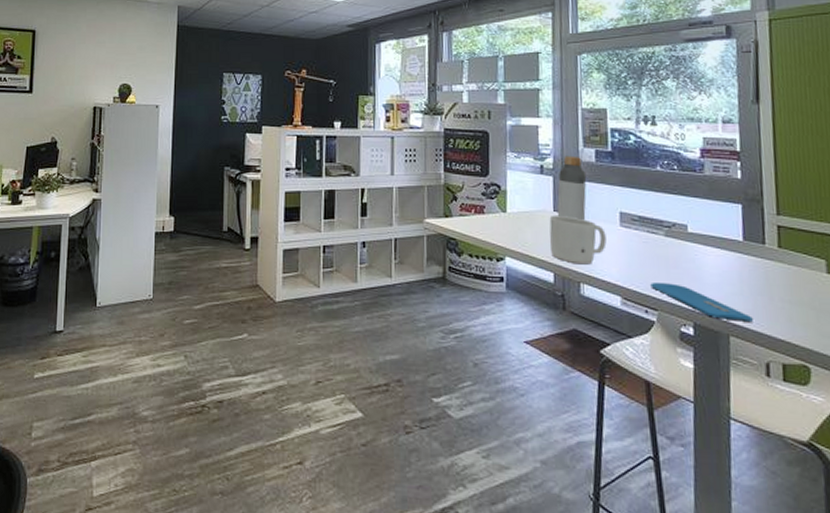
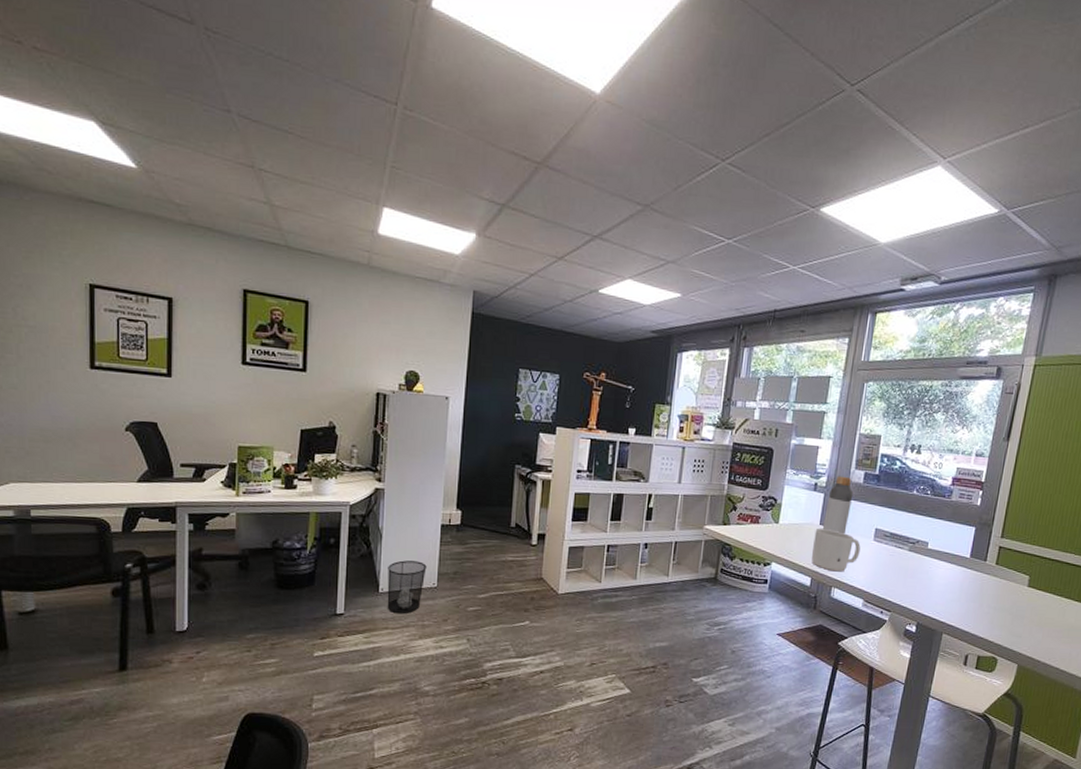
waste bin: none [104,272,142,330] -> present [387,560,427,614]
phone: present [650,283,753,322] -> none [889,589,964,623]

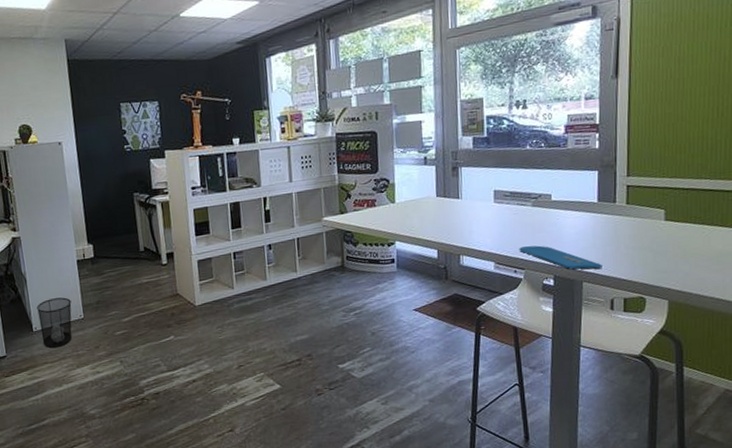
mug: present [811,529,861,572] -> none [433,199,482,240]
bottle: present [823,476,853,534] -> none [440,145,465,202]
phone: none [889,589,964,623] -> present [519,245,602,270]

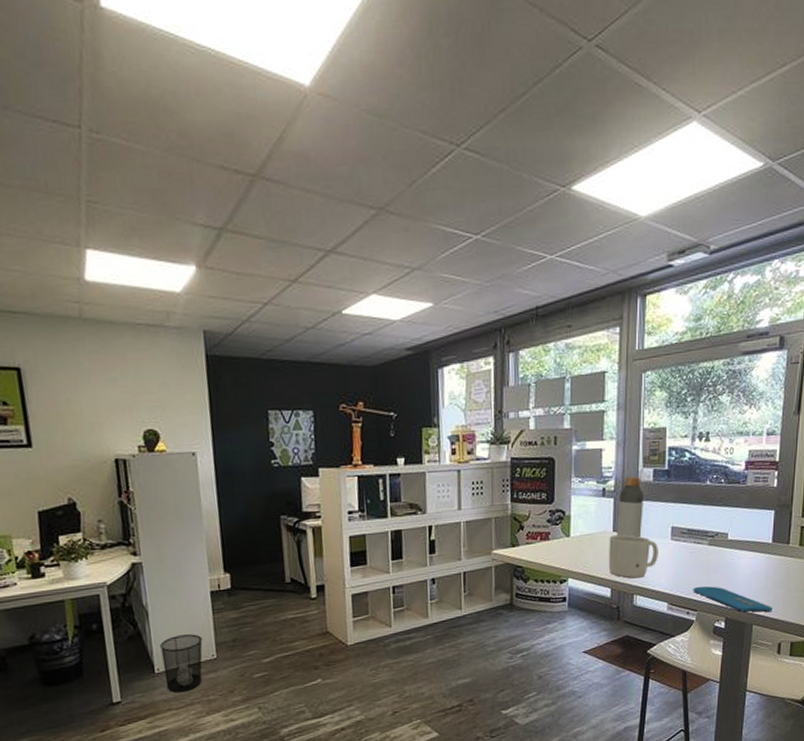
mug: none [433,199,482,240] -> present [608,535,658,579]
bottle: none [440,145,465,202] -> present [617,476,644,538]

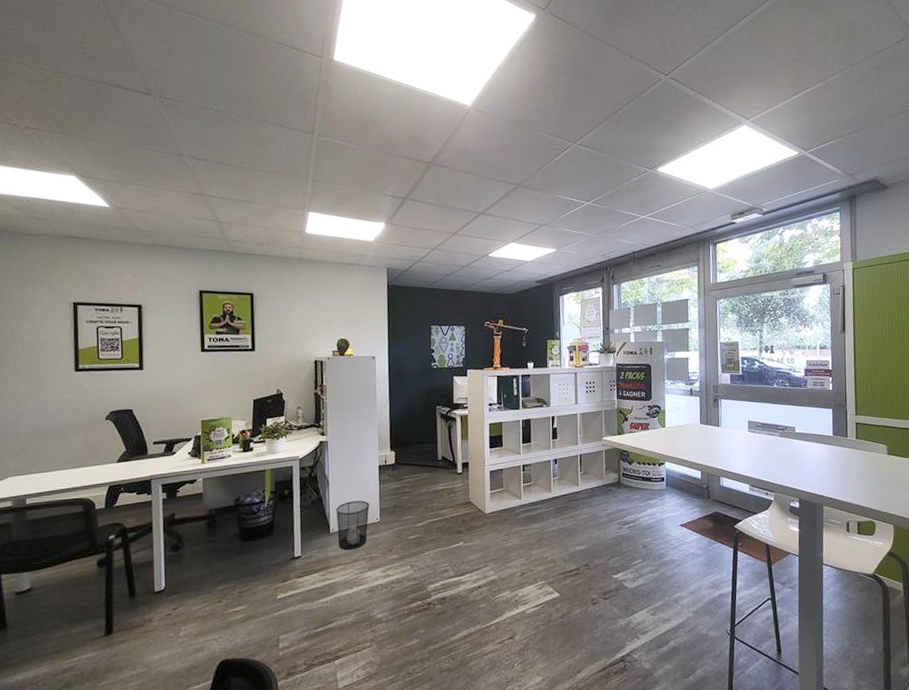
mug: present [608,535,658,579] -> none [697,427,739,463]
bottle: present [617,476,644,538] -> none [703,380,724,430]
phone: present [693,586,772,612] -> none [769,471,839,495]

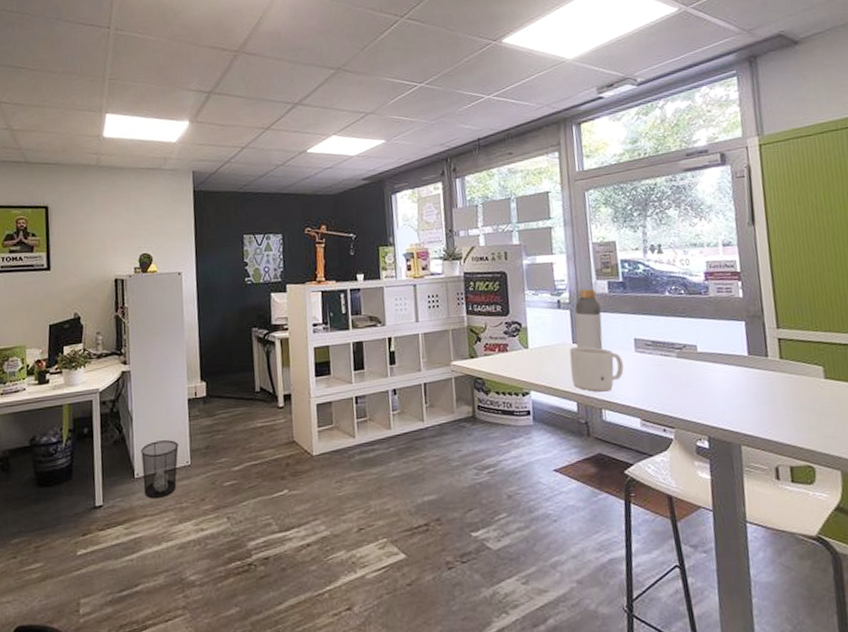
mug: none [697,427,739,463] -> present [569,347,624,392]
bottle: none [703,380,724,430] -> present [575,288,603,350]

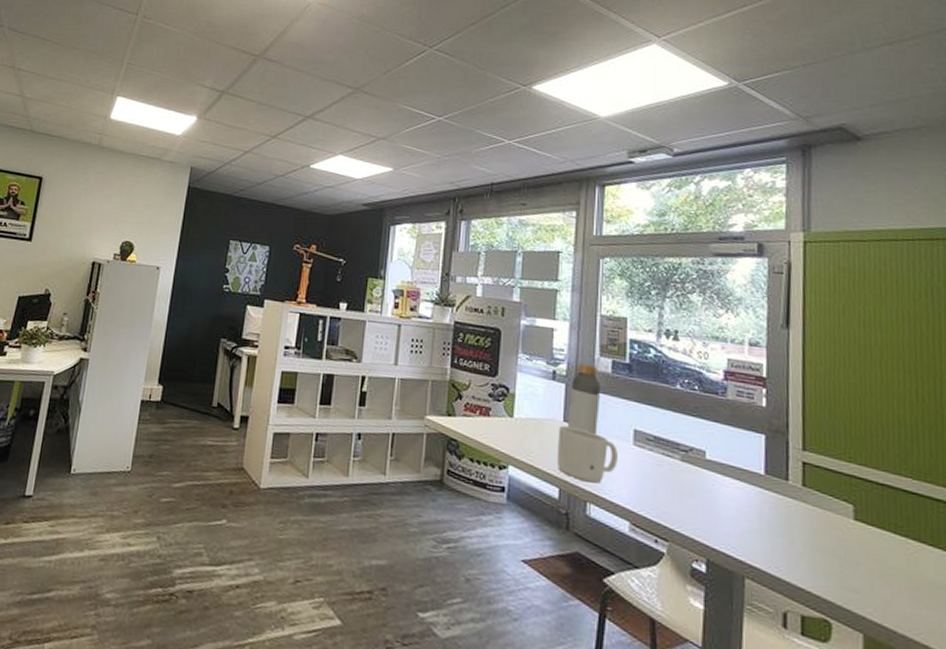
waste bin: present [141,440,179,499] -> none [77,438,122,501]

